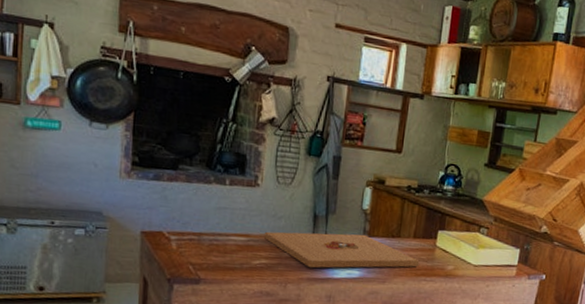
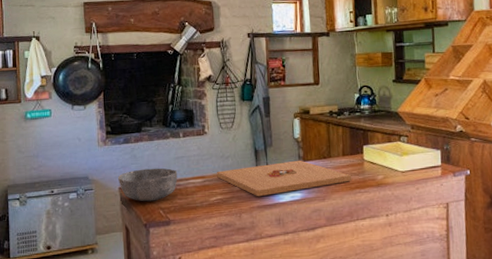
bowl: none [140,214,217,254] -> present [117,168,178,202]

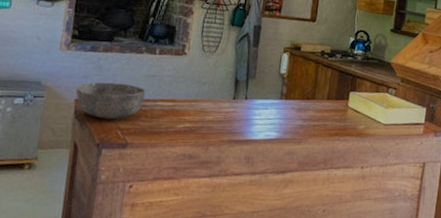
platter: present [216,160,352,197] -> none [188,96,333,131]

